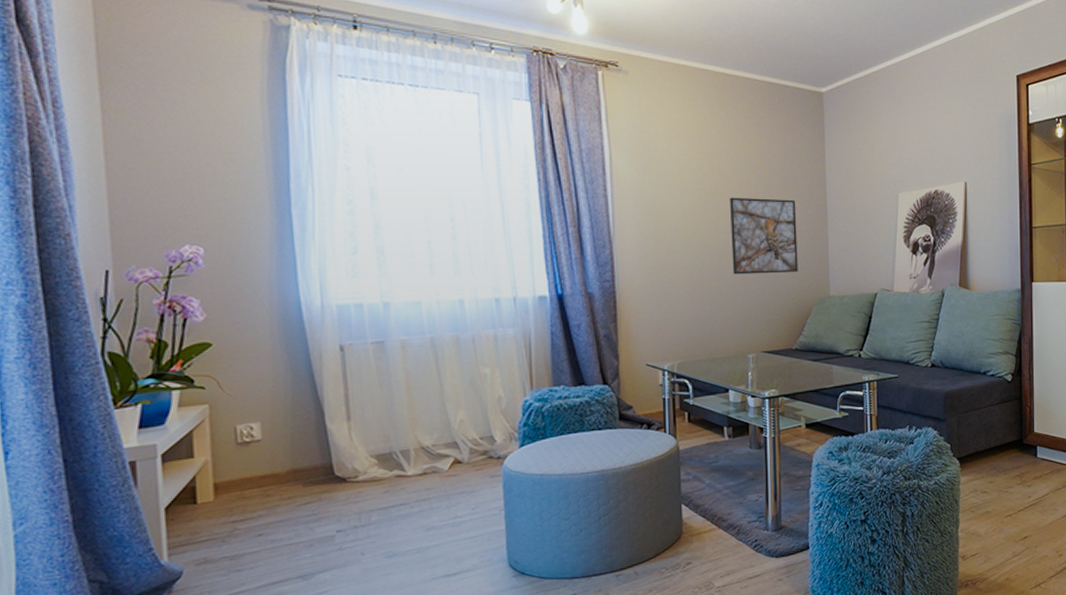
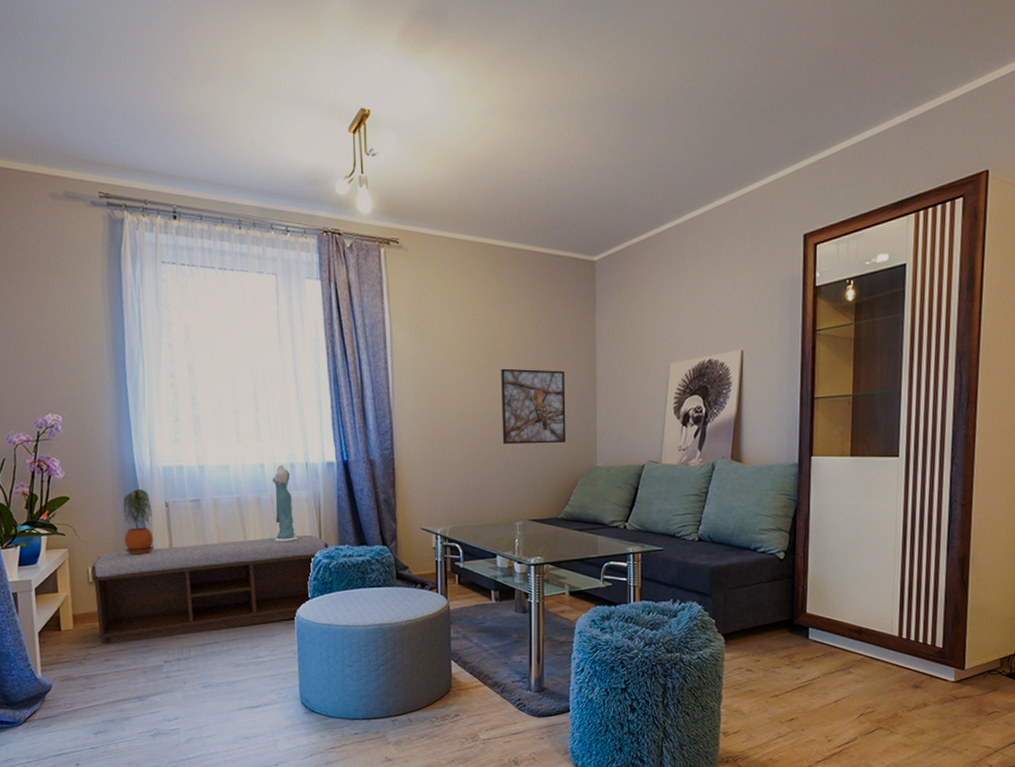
bench: none [240,376,541,515] -> present [91,534,329,643]
potted plant: none [284,331,325,408] -> present [123,489,155,555]
dress: none [473,299,504,385] -> present [271,464,298,541]

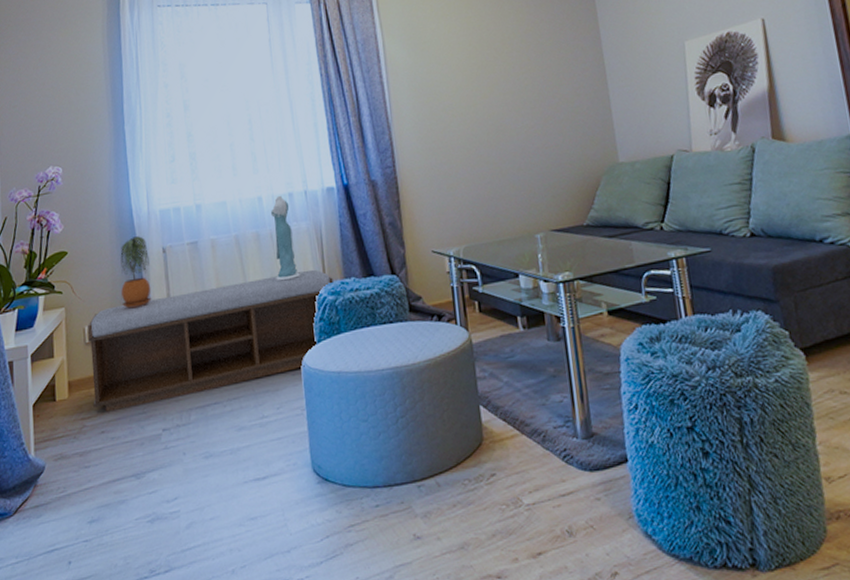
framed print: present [501,368,566,445] -> none [501,63,581,149]

